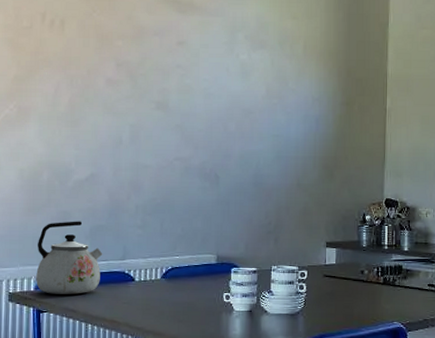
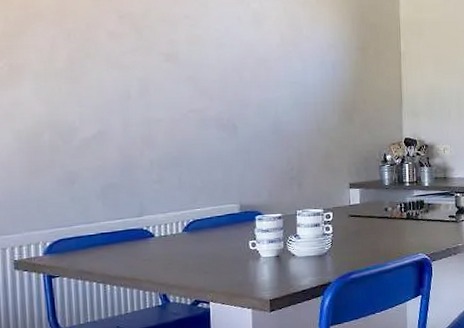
kettle: present [36,221,103,295] -> none [43,180,118,258]

